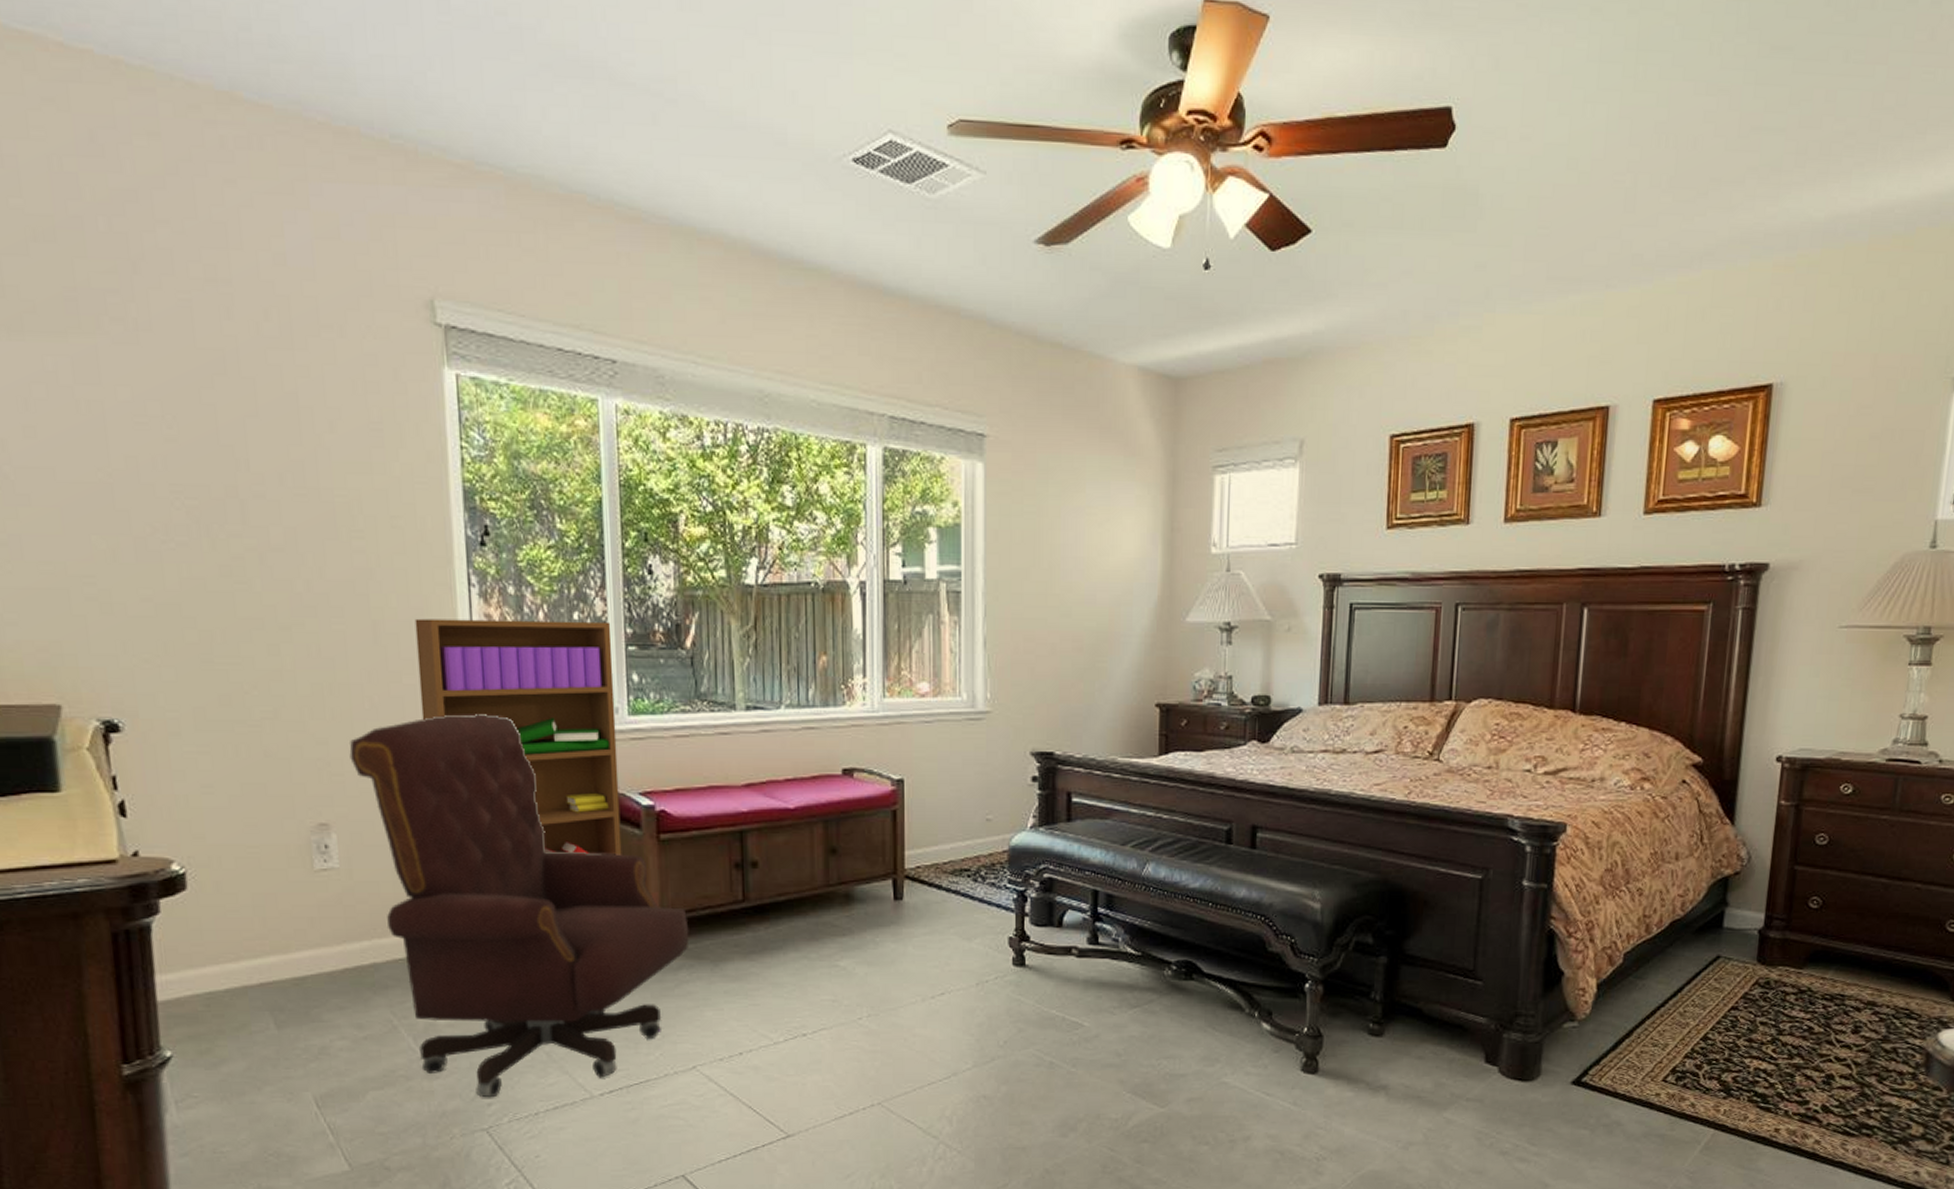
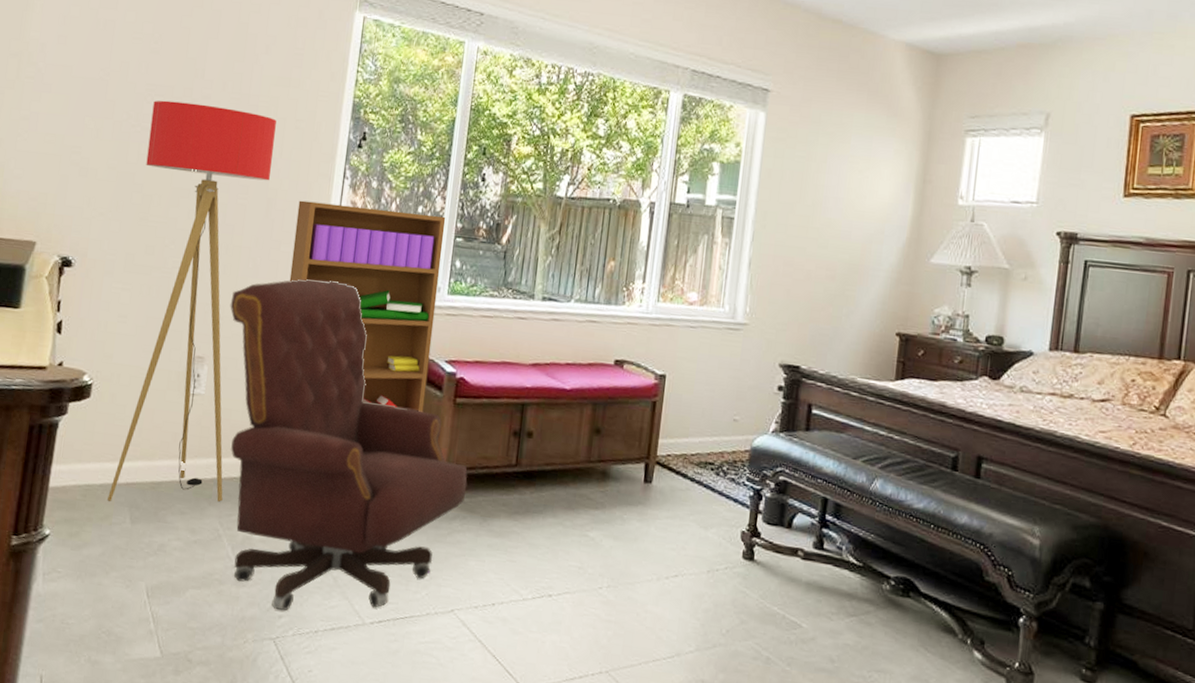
floor lamp: none [185,504,390,1007] -> present [107,100,277,502]

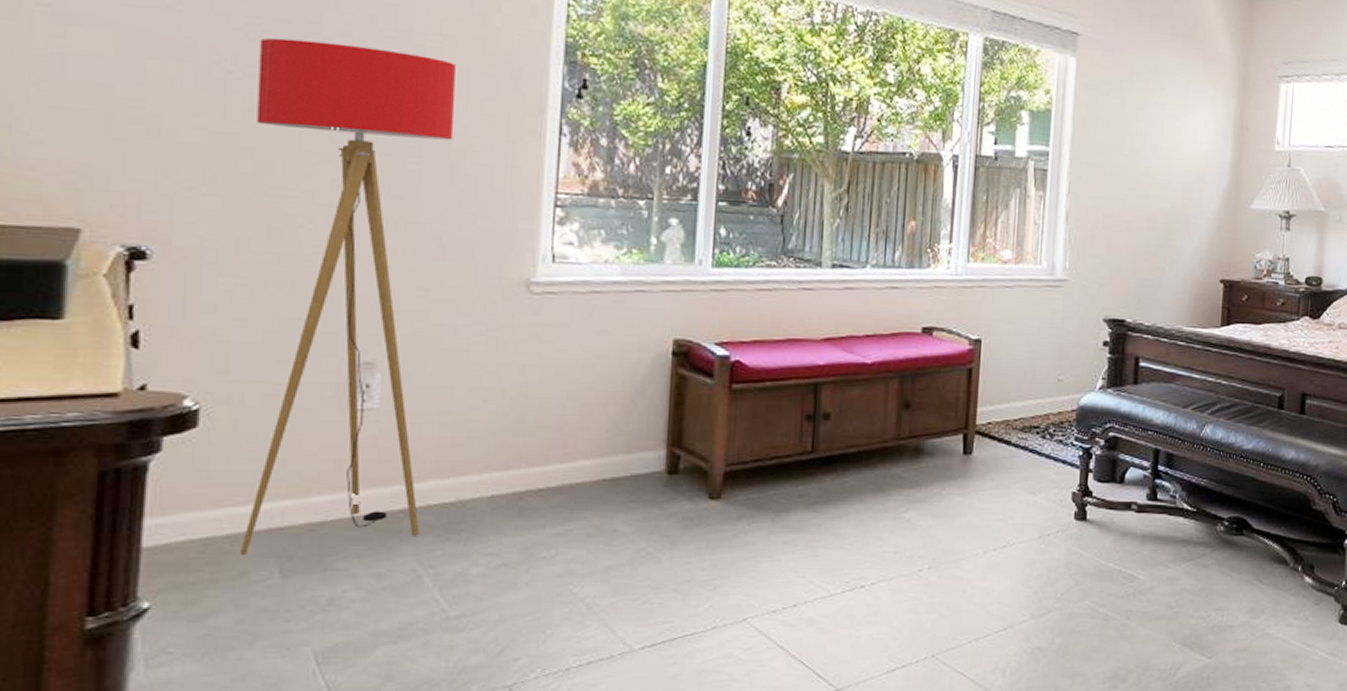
office chair: present [230,279,468,610] -> none [407,258,753,651]
bookshelf: present [289,200,446,412] -> none [492,163,703,404]

